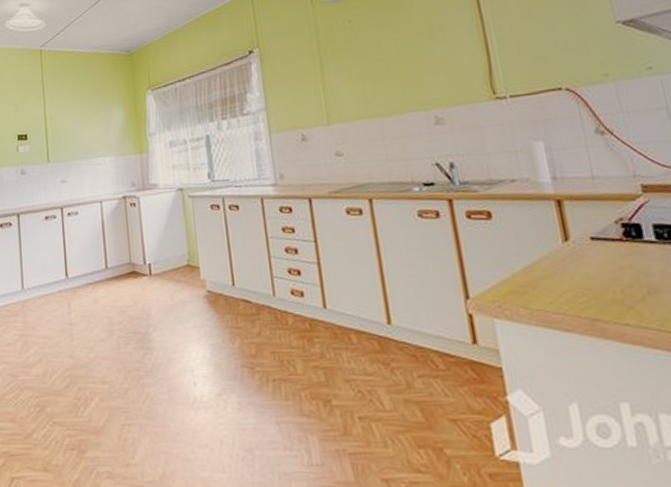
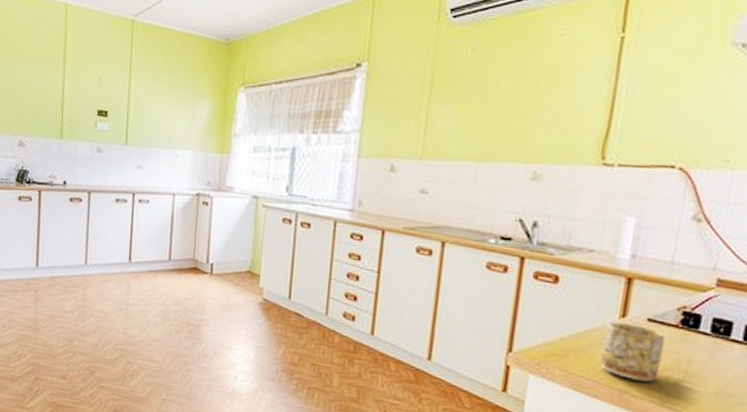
mug: none [553,246,623,305] -> present [600,322,666,382]

